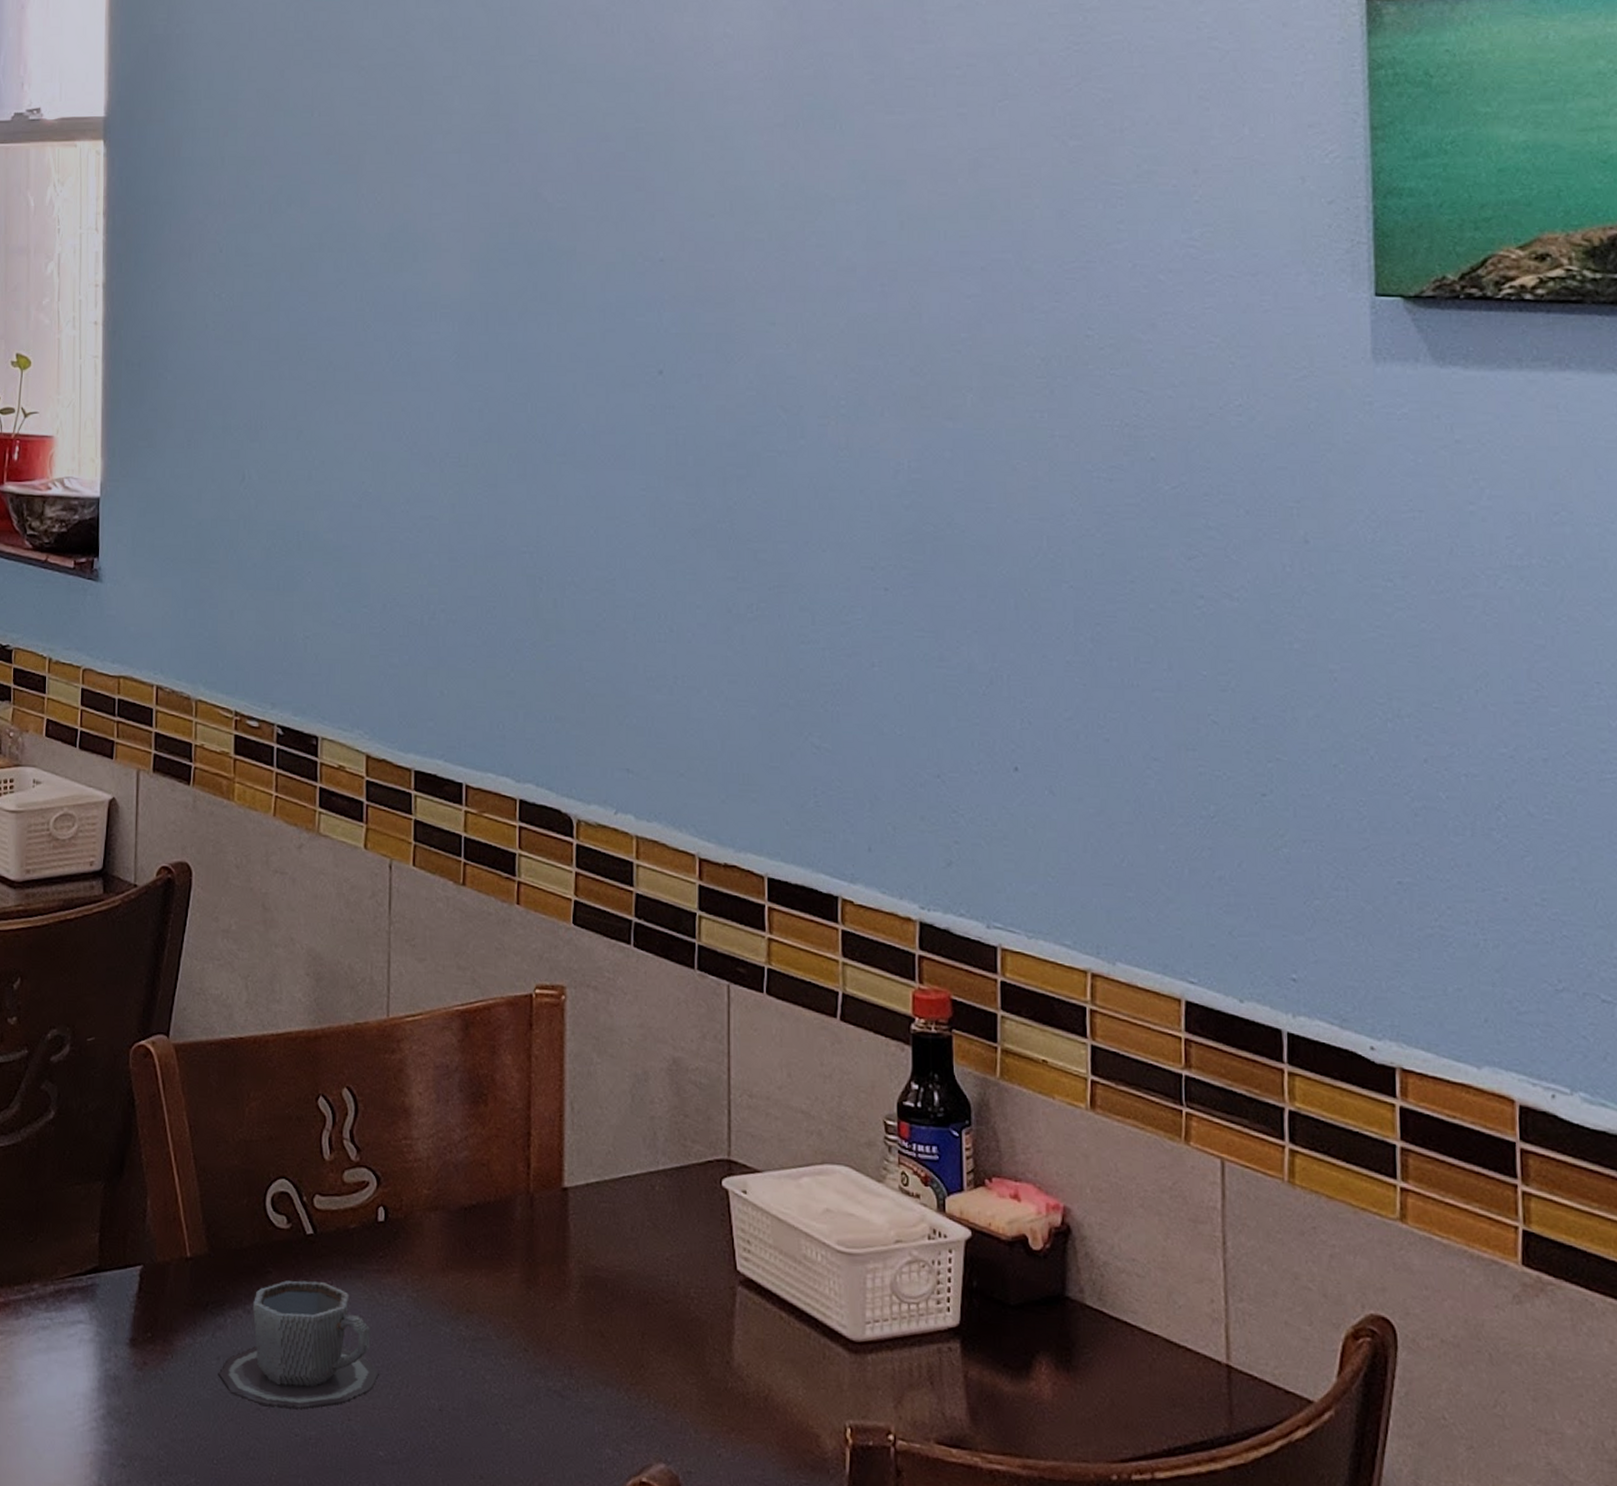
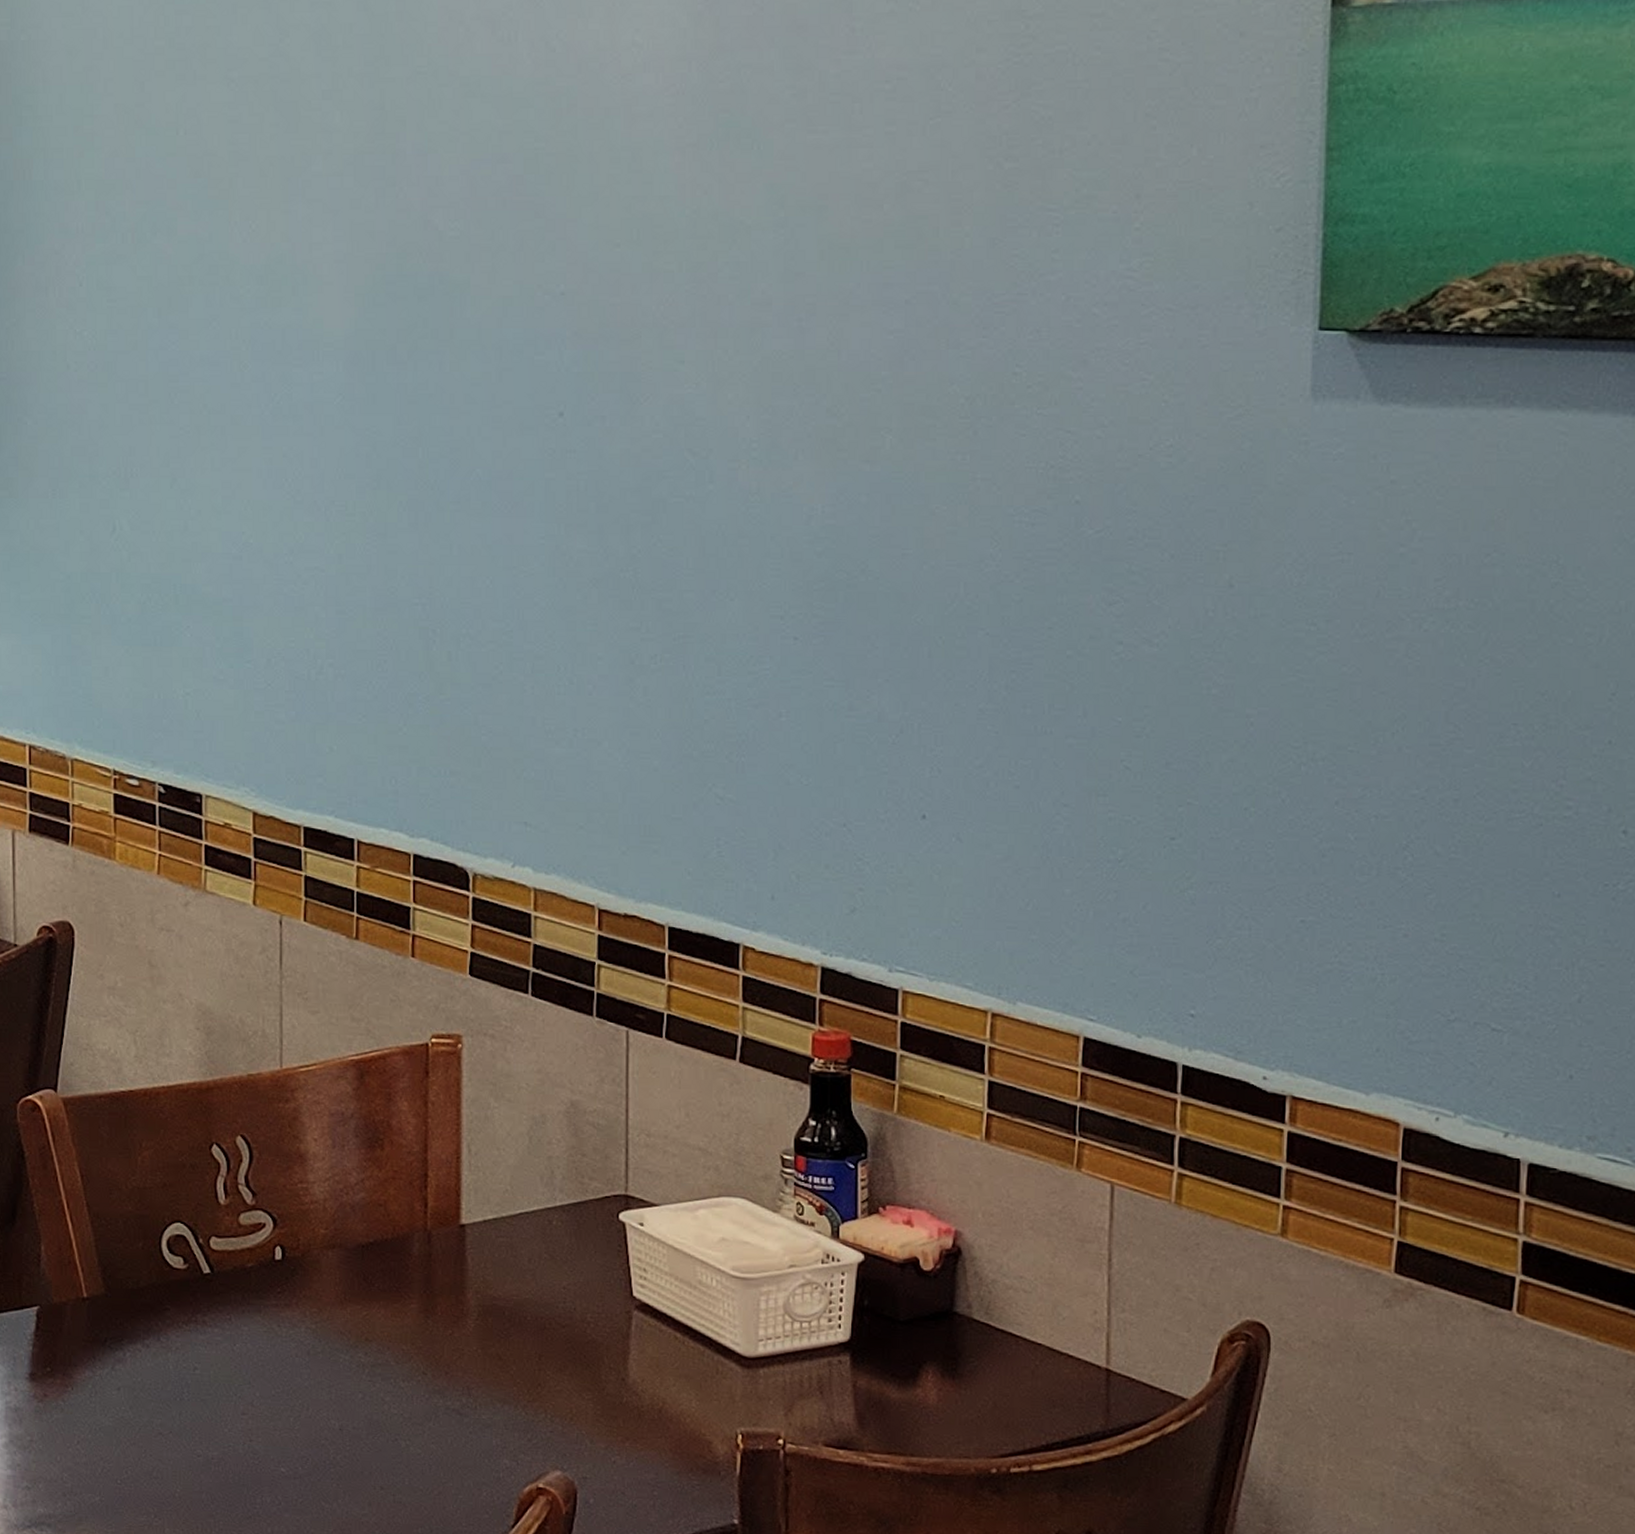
cup: present [218,1280,380,1410] -> none [119,1316,281,1434]

